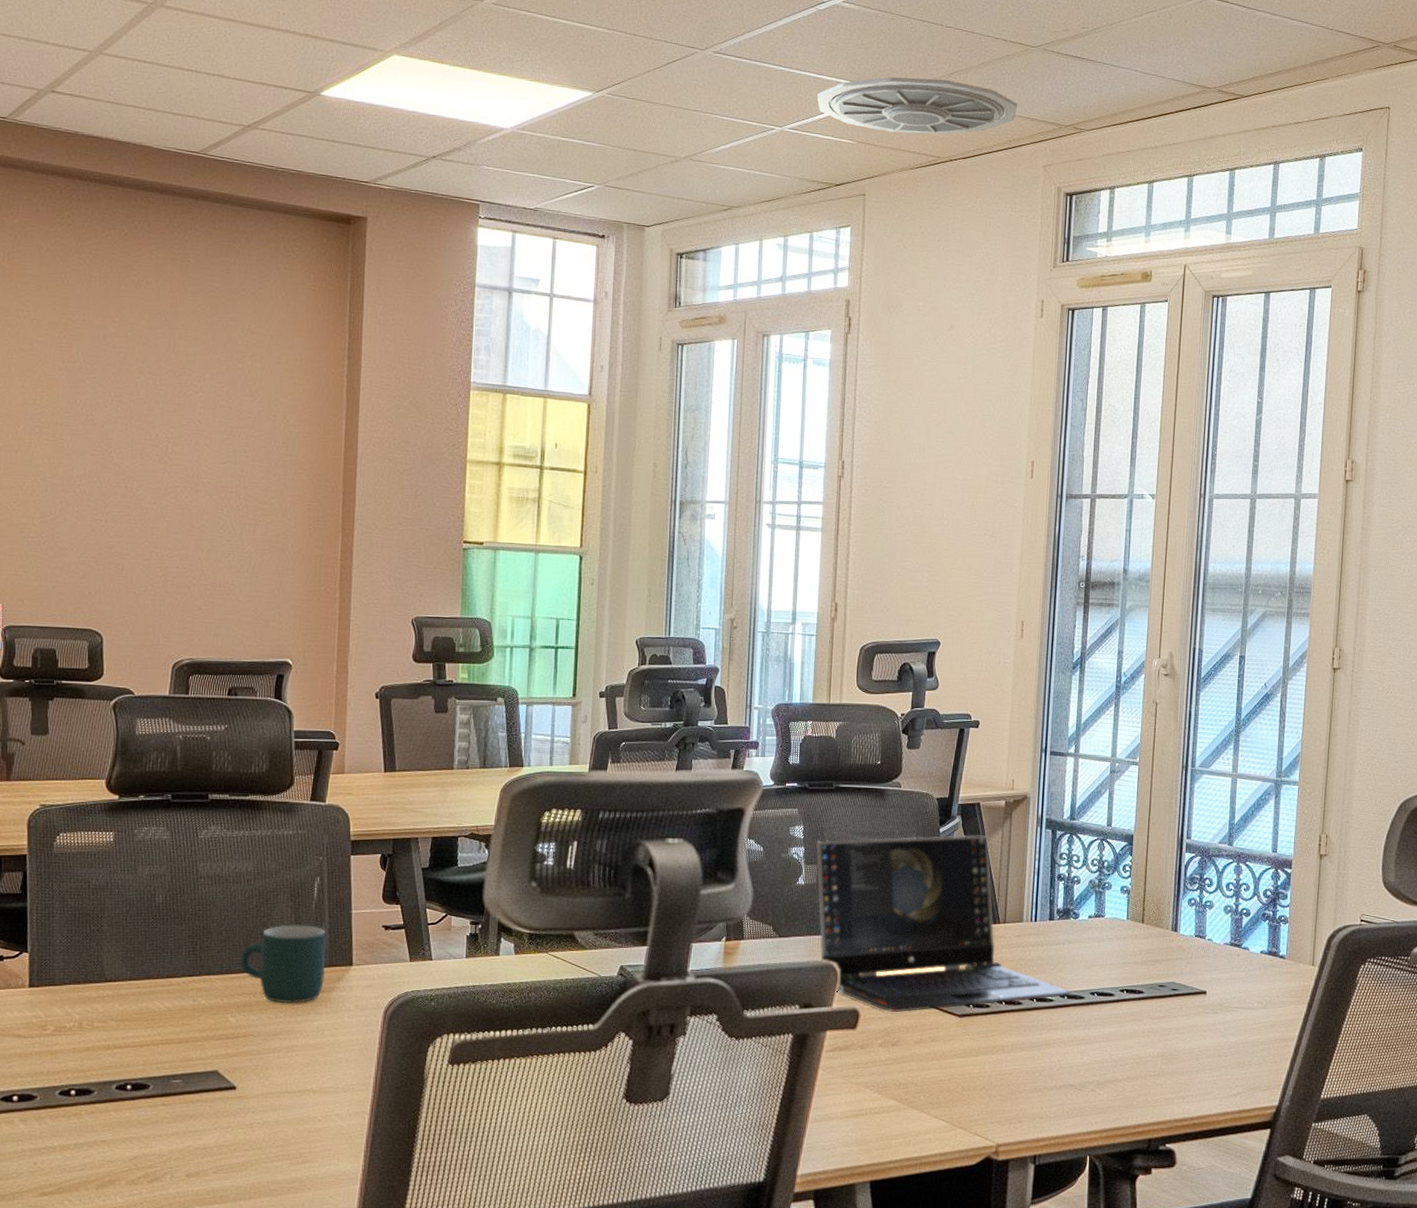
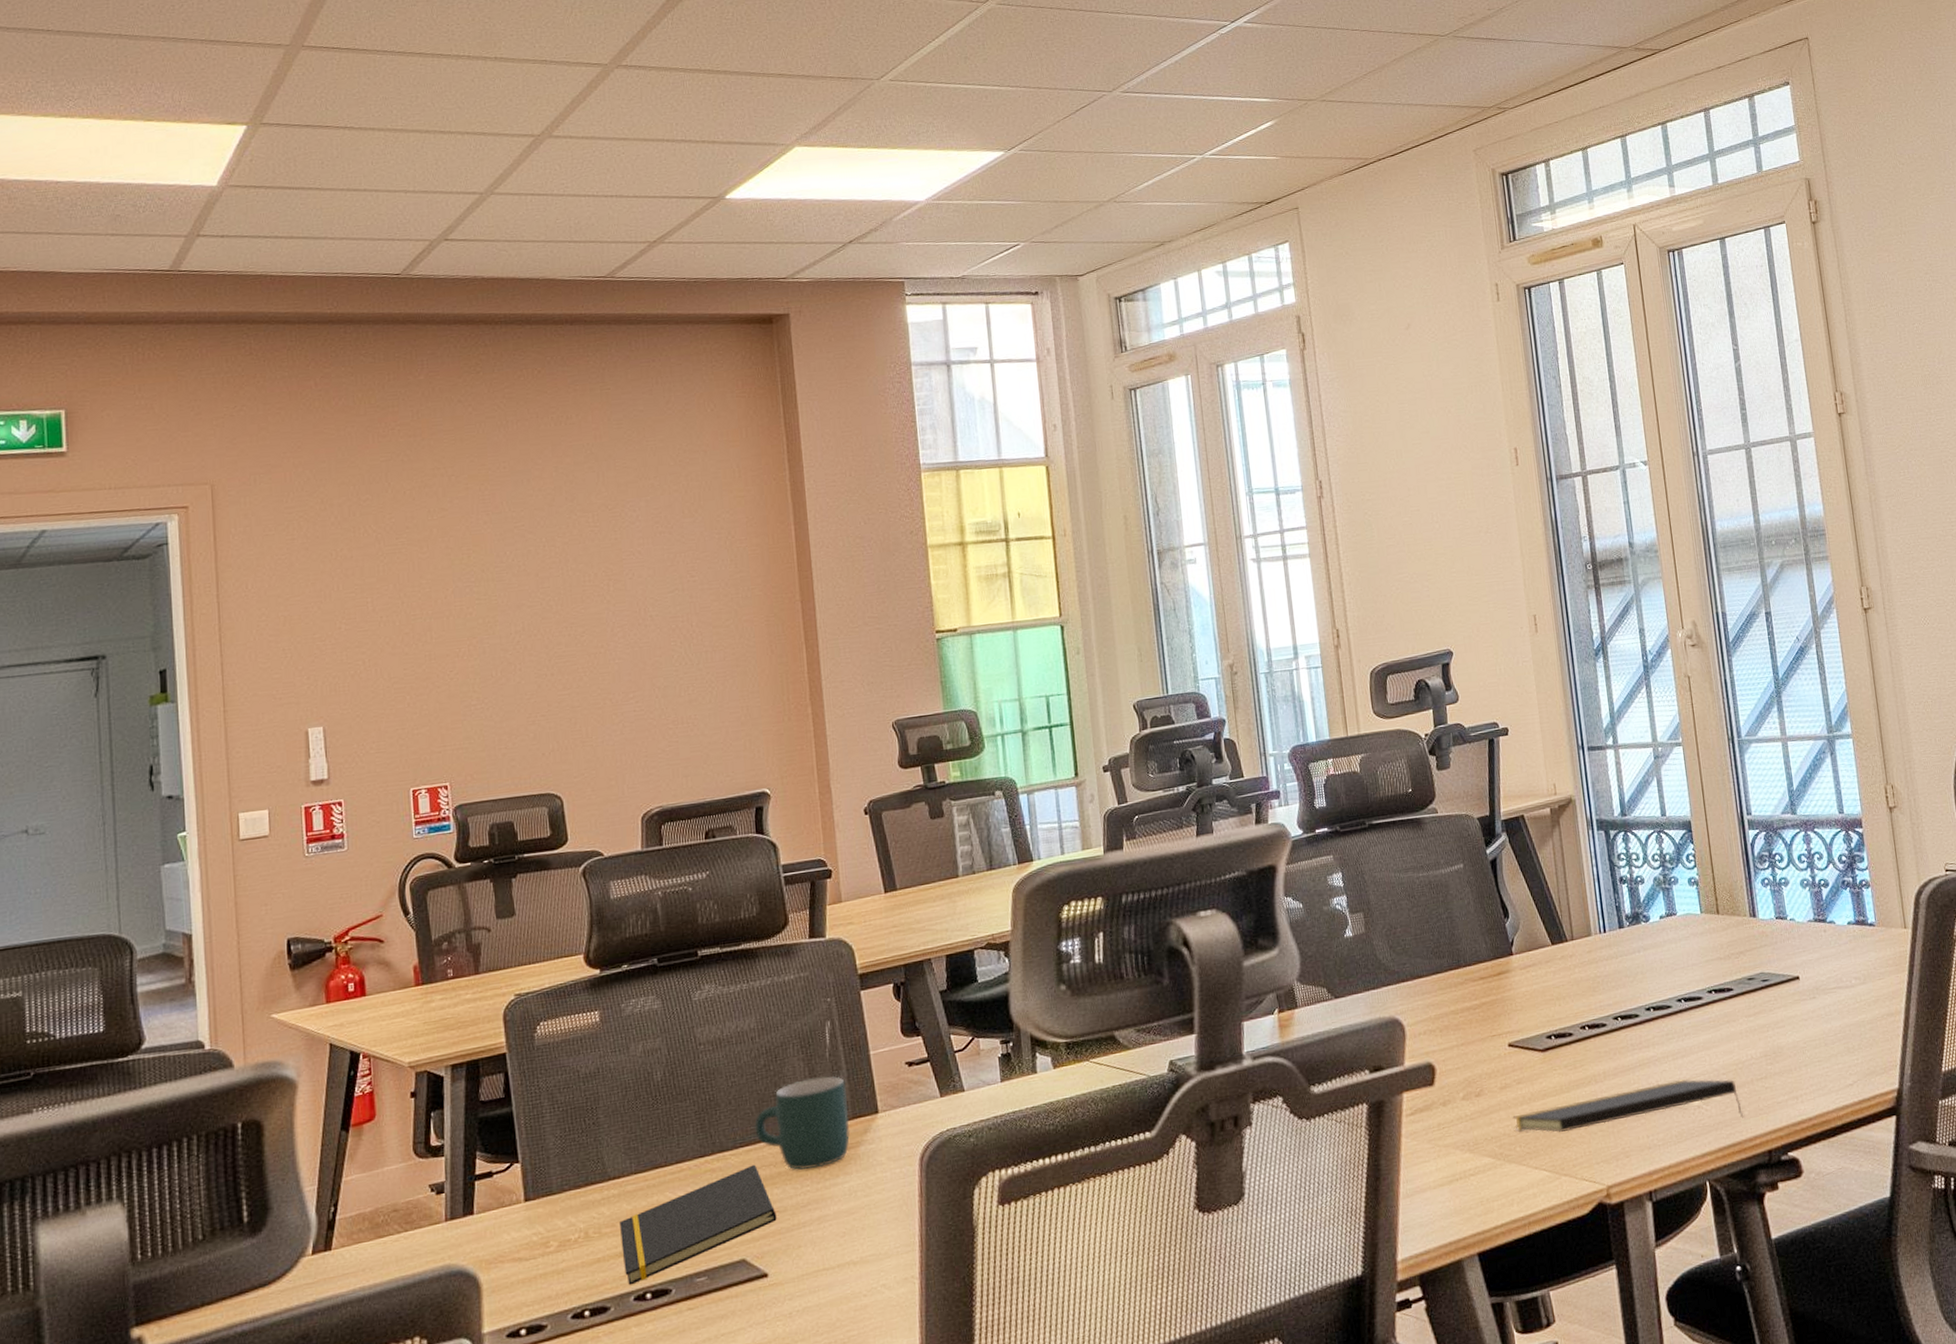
notepad: none [110,991,250,1075] -> present [620,1164,777,1285]
laptop computer: present [815,834,1071,1012] -> none [1358,848,1657,1060]
ceiling vent: present [817,77,1018,135] -> none [1233,81,1438,142]
notepad: none [922,1062,1132,1107] -> present [1512,1079,1744,1132]

